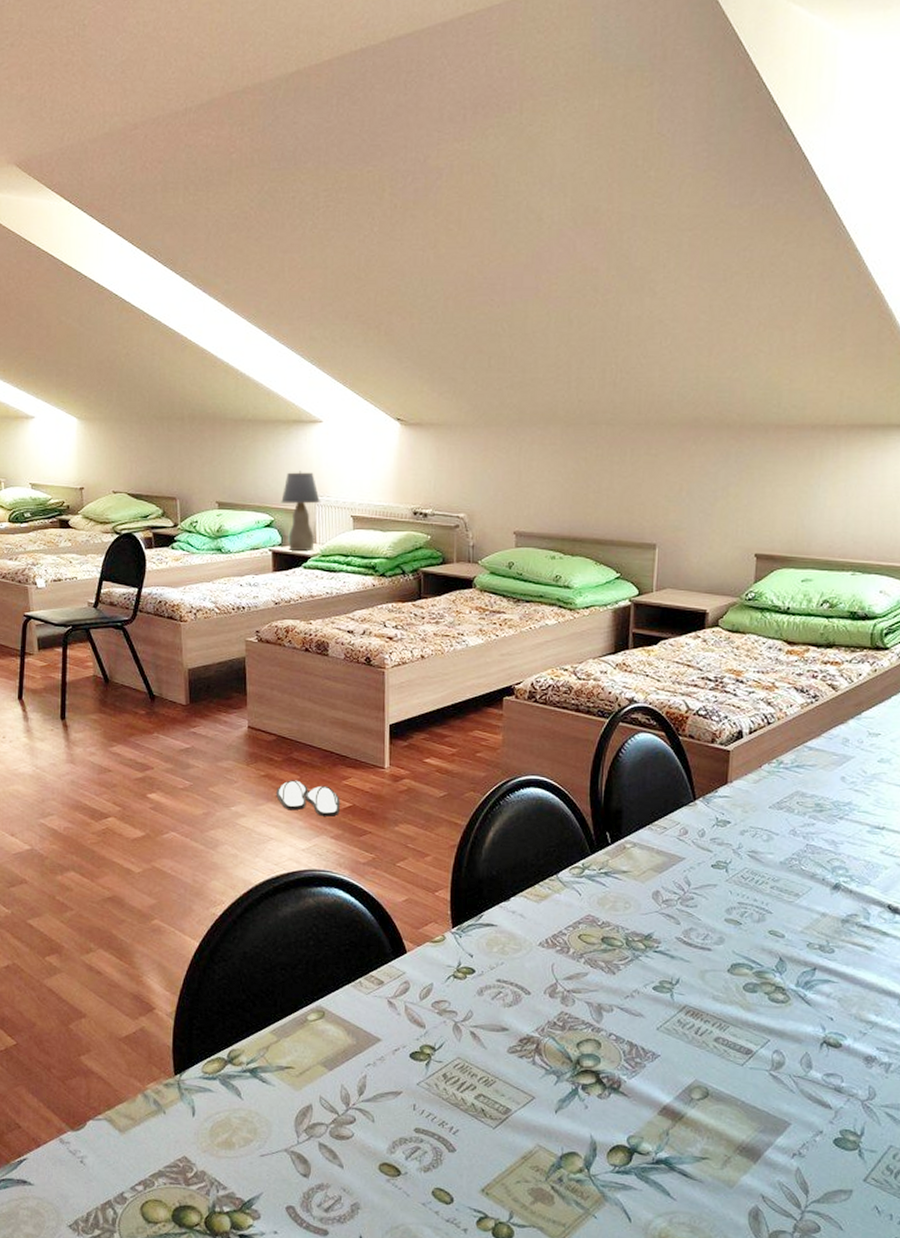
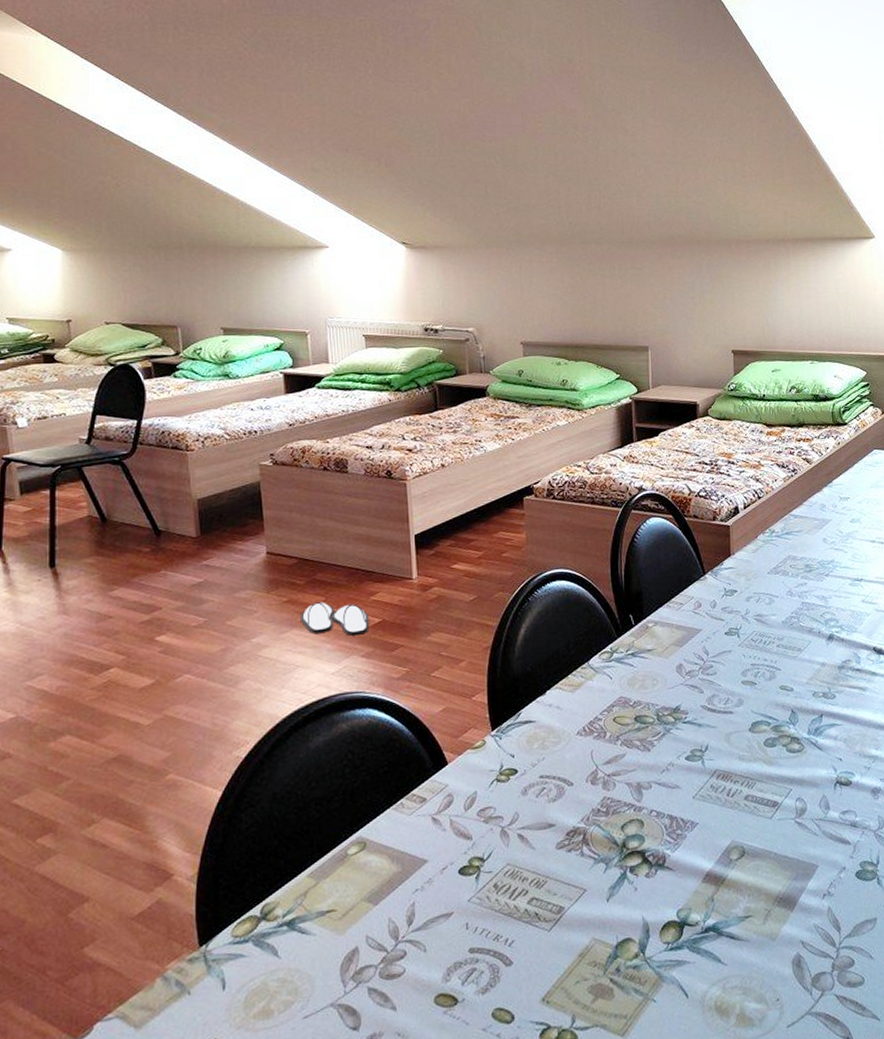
table lamp: present [281,471,320,551] -> none [290,294,331,372]

